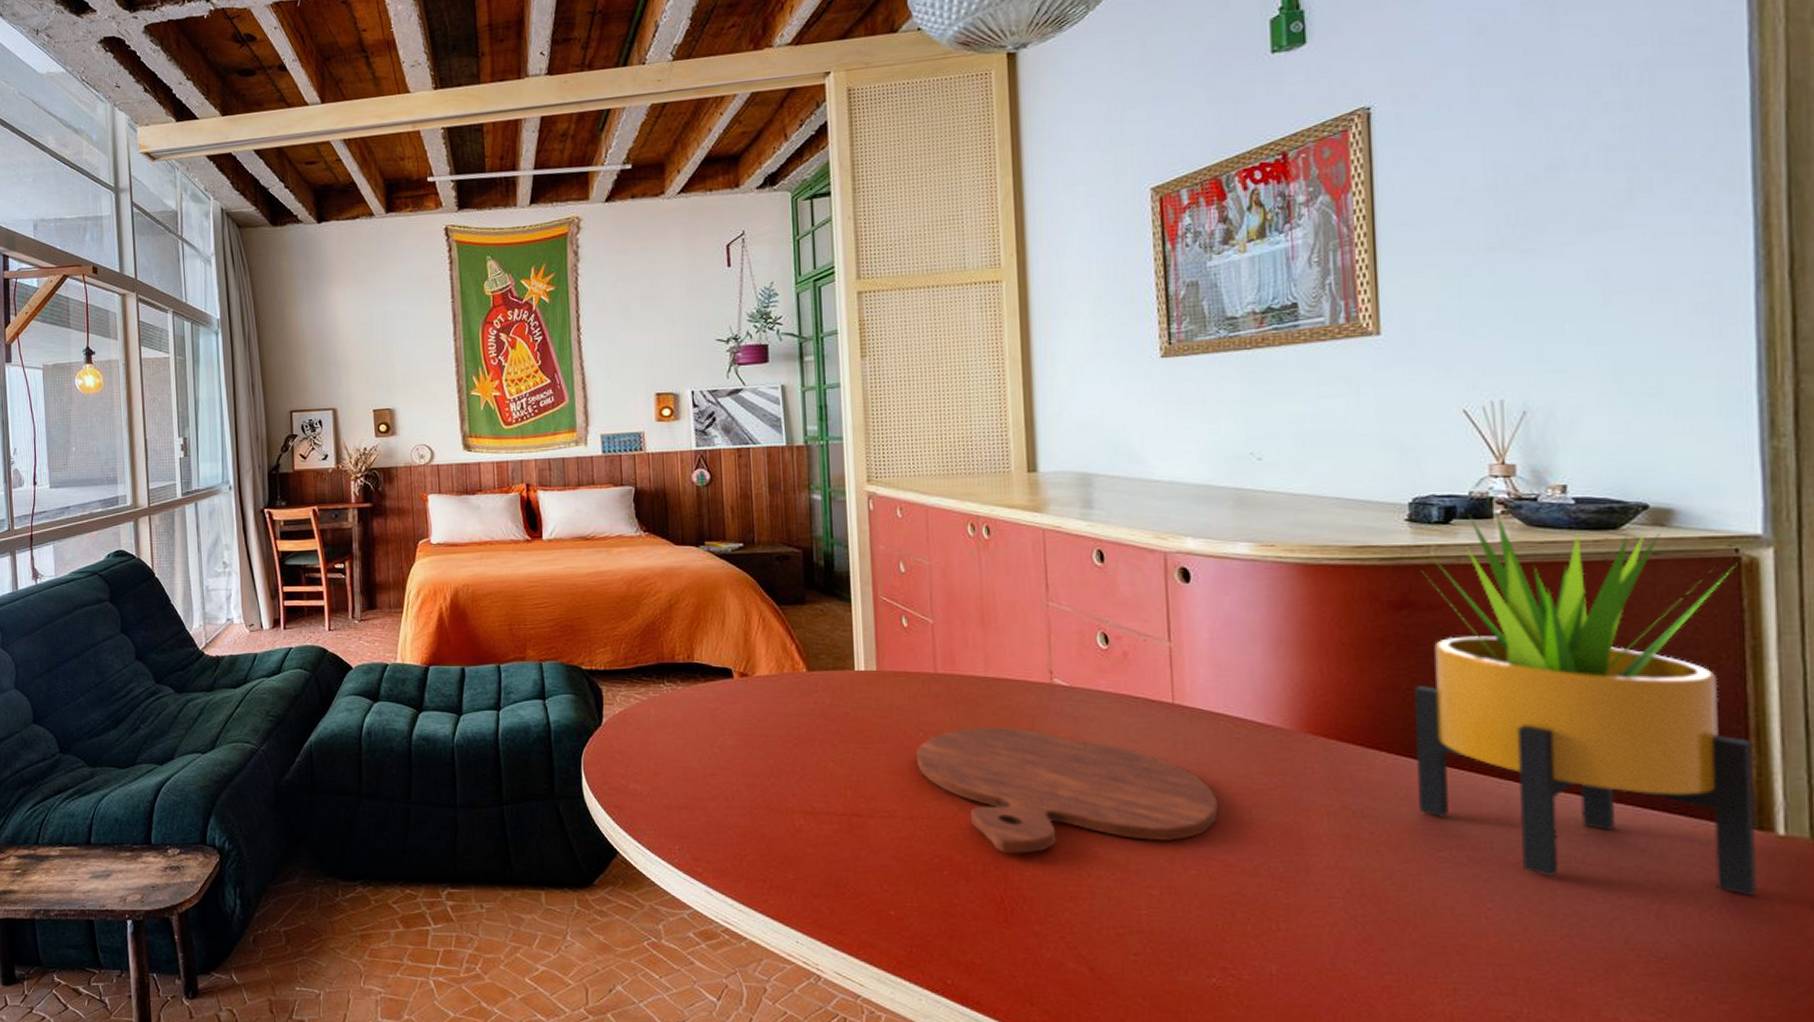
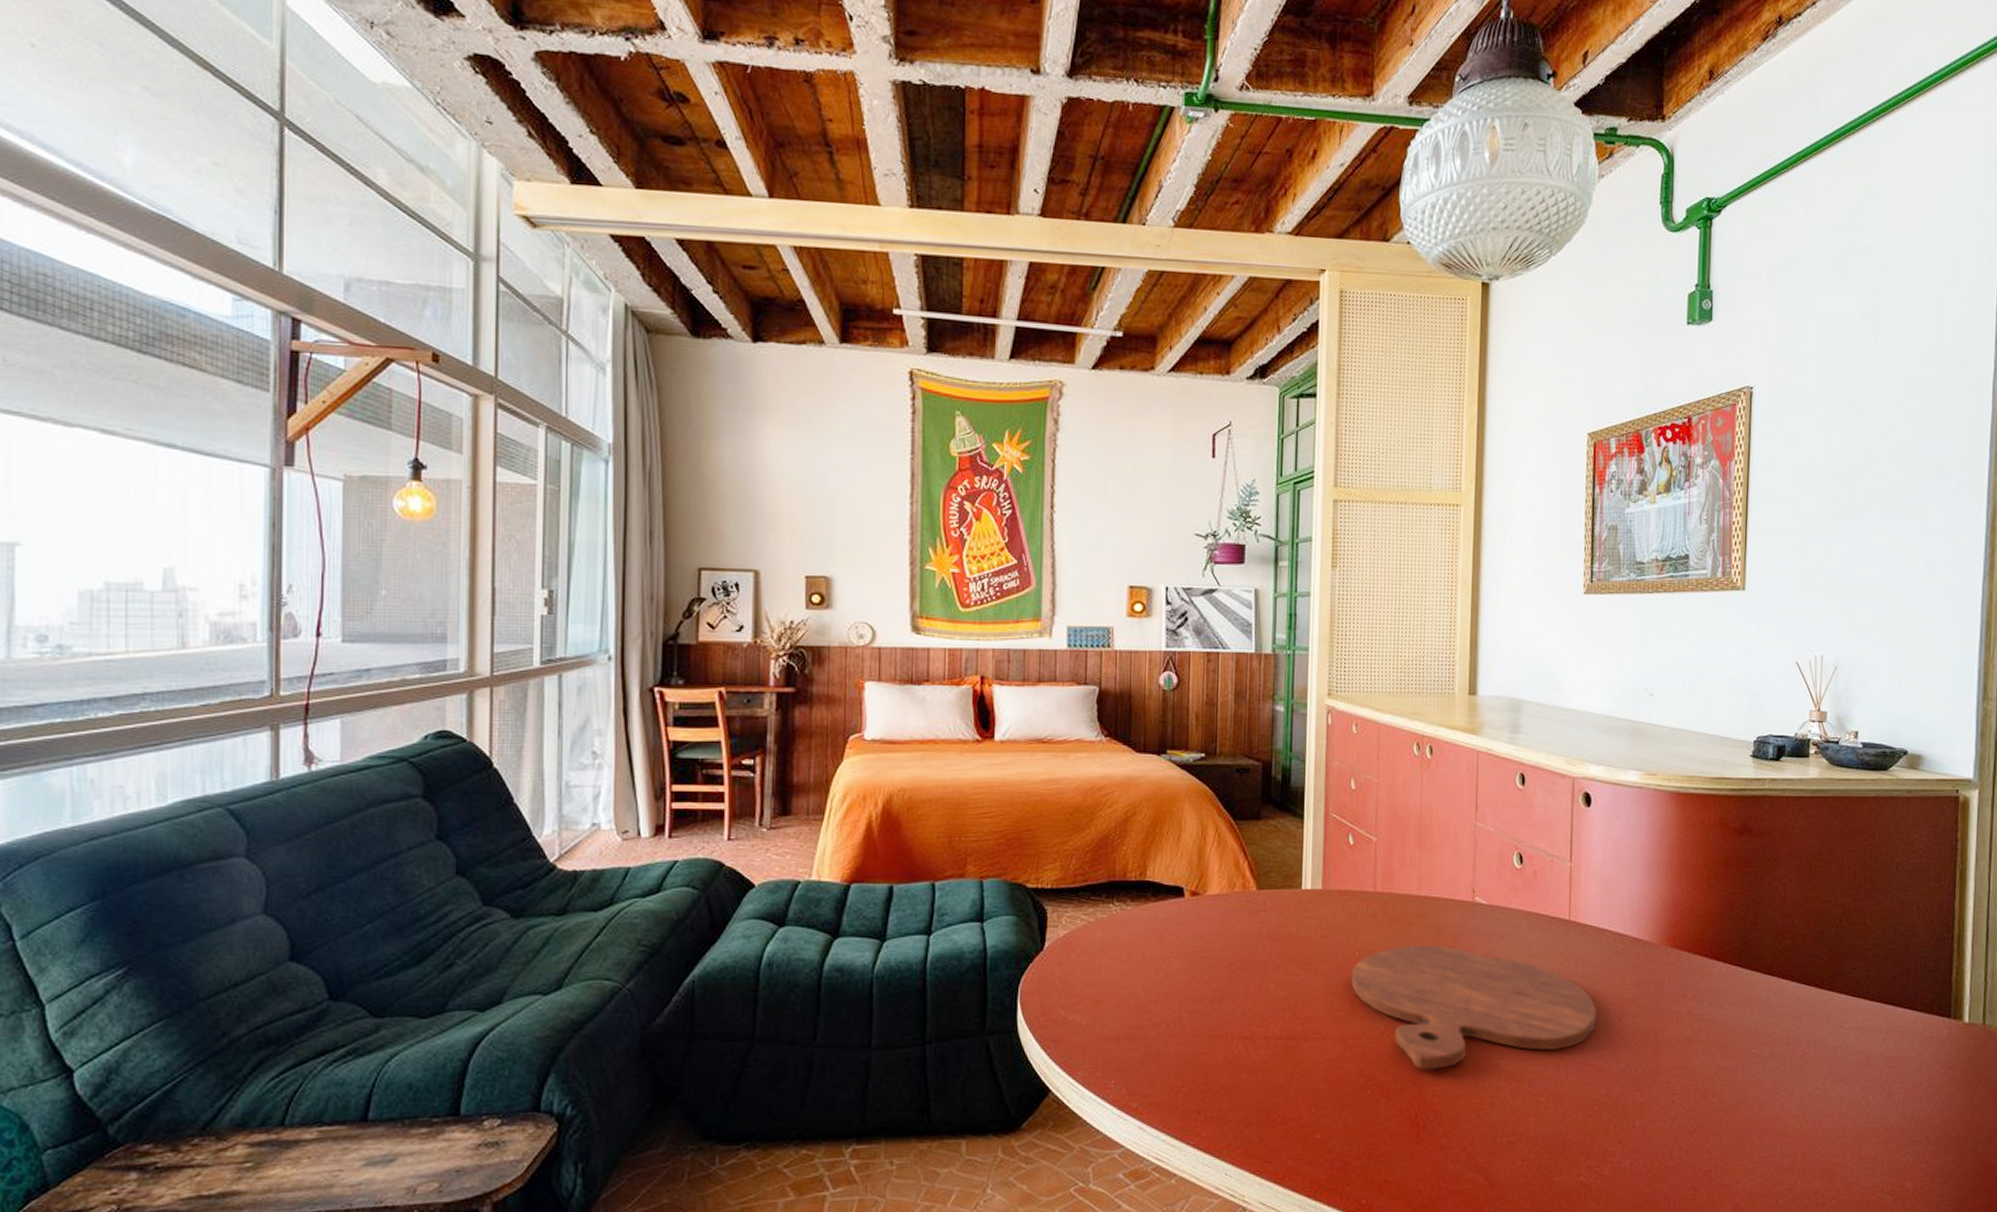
potted plant: present [1412,512,1759,896] -> none [1741,752,1957,1073]

